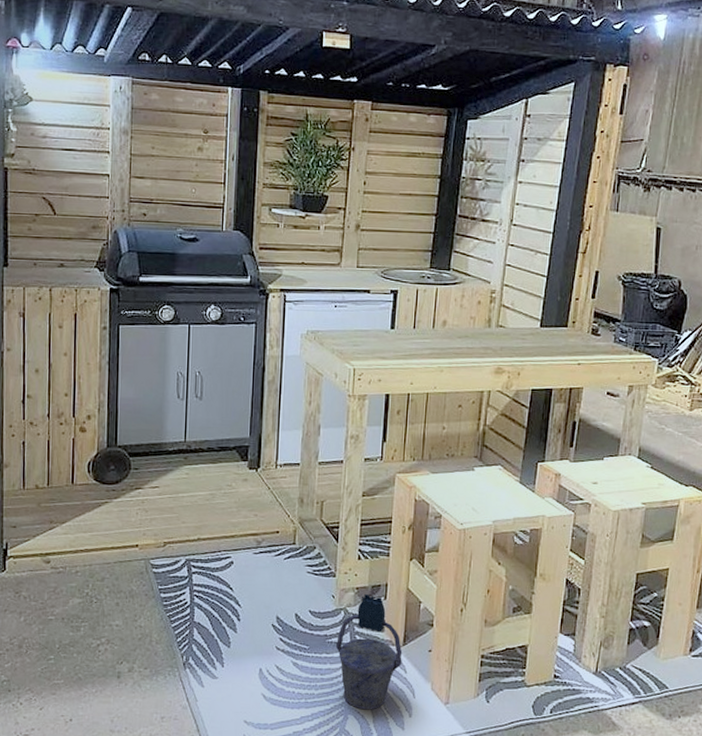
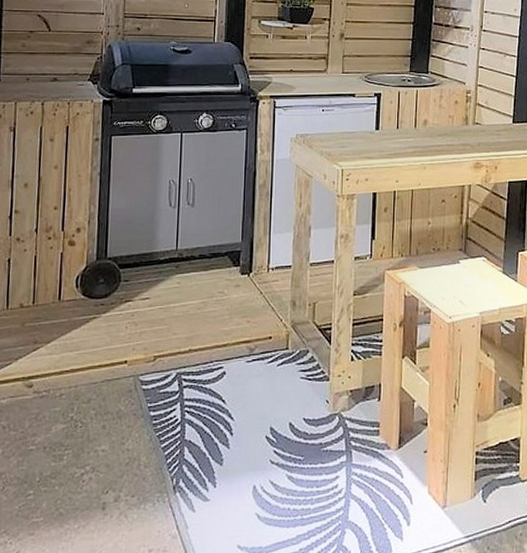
bucket: present [335,594,403,710] -> none [330,397,398,522]

